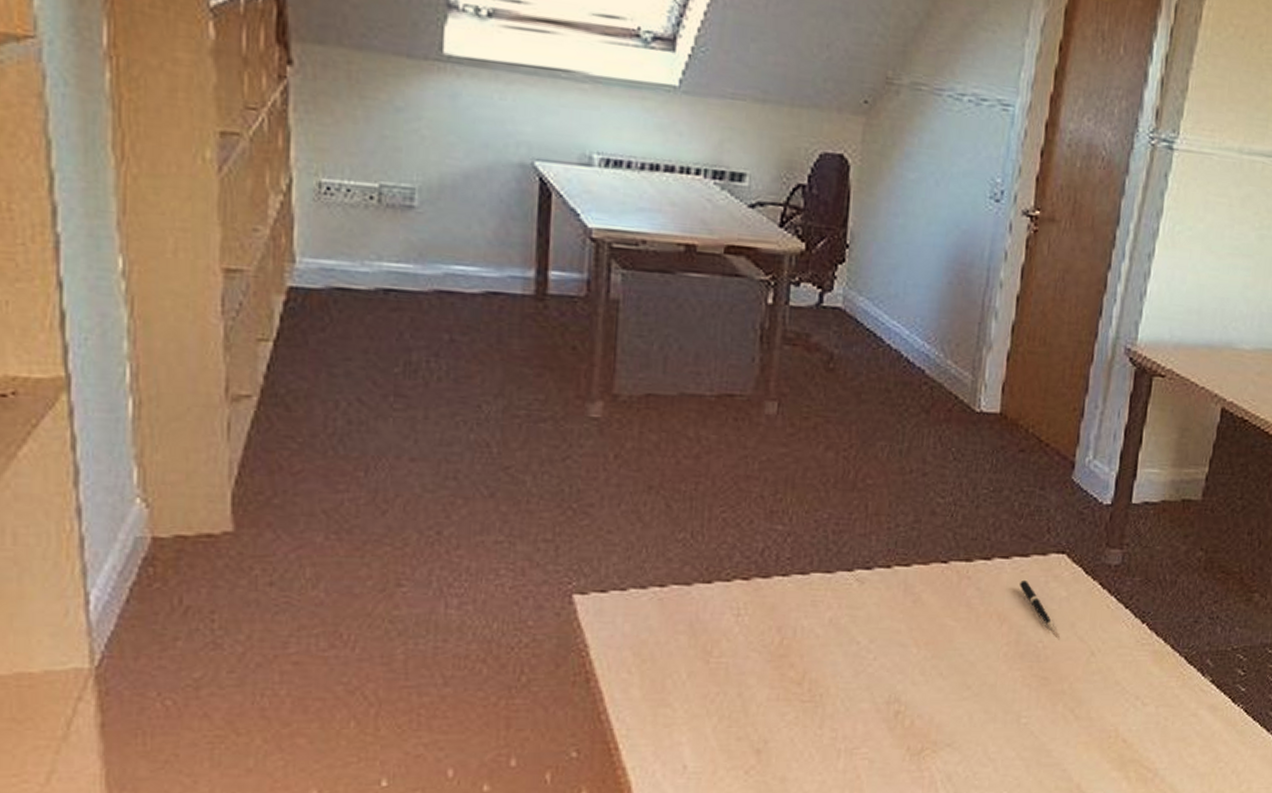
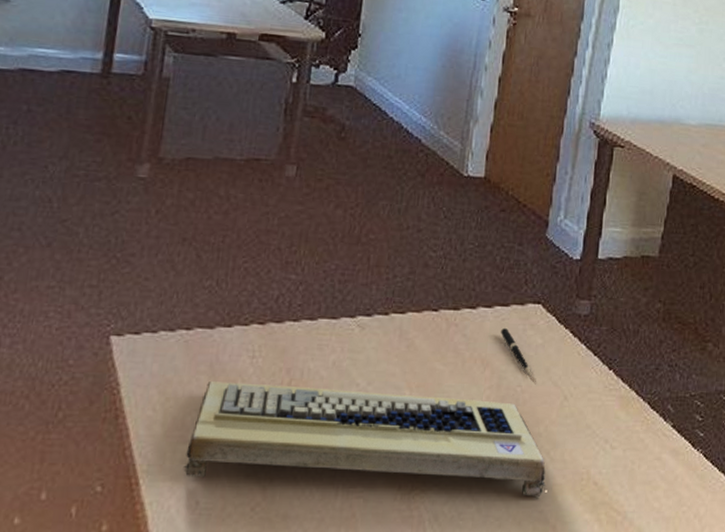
computer keyboard: none [666,642,1070,758] -> present [183,382,546,499]

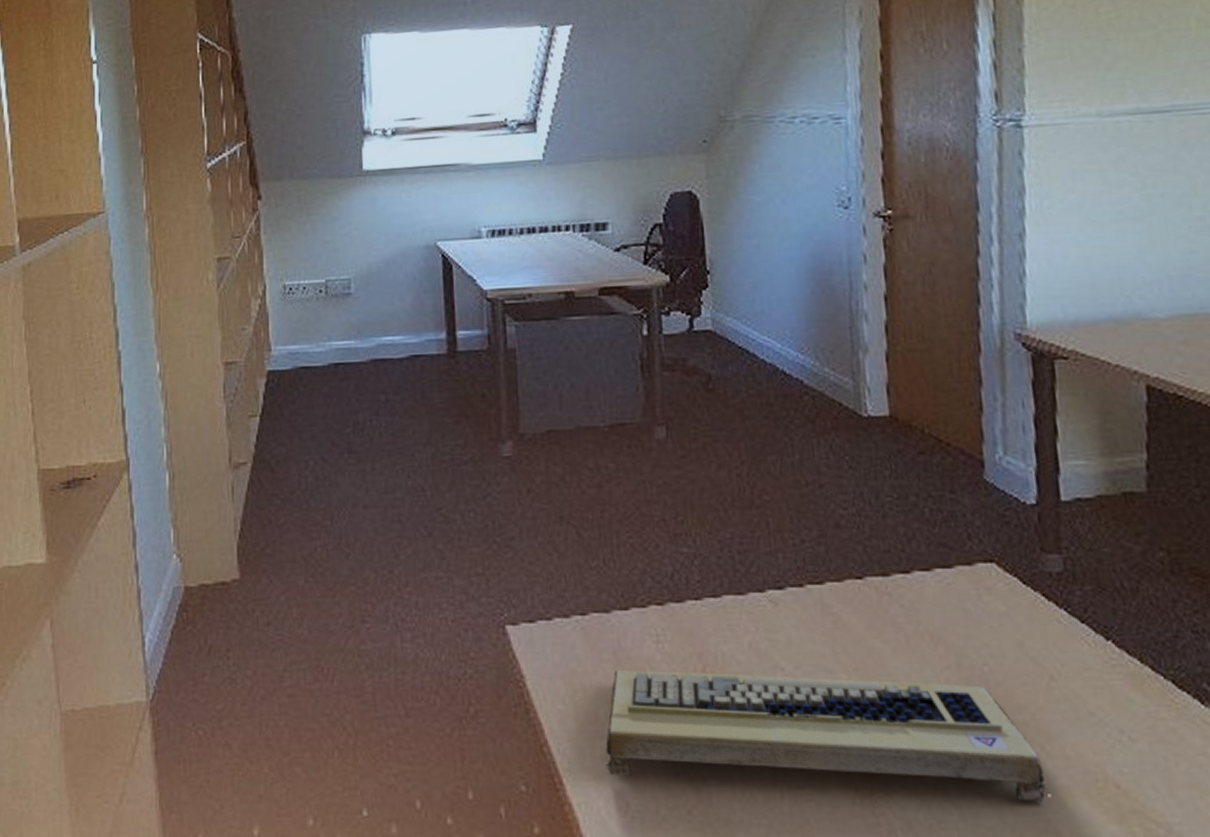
pen: present [500,327,532,376] -> none [946,593,1000,651]

